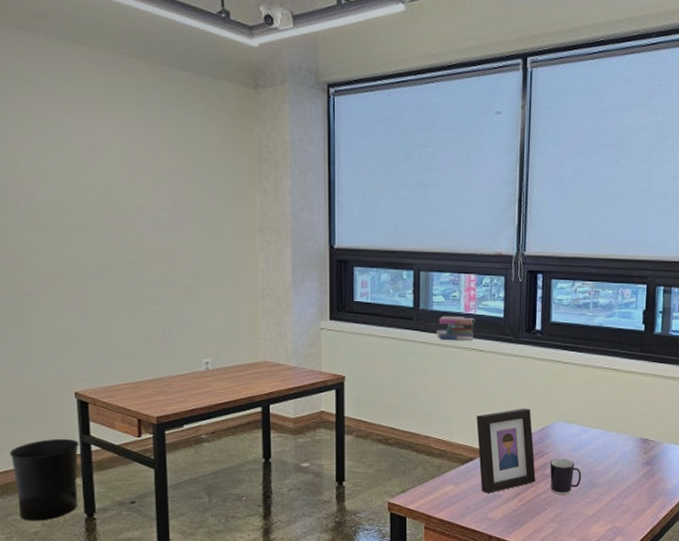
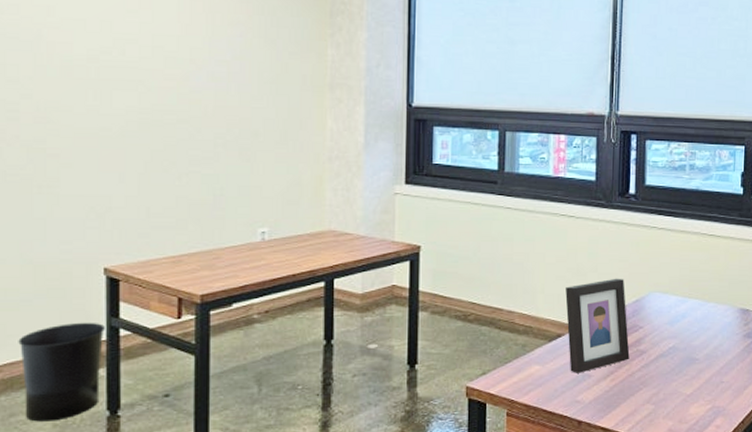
books: present [436,315,475,340] -> none [523,178,565,205]
mug: present [549,459,582,494] -> none [644,333,679,372]

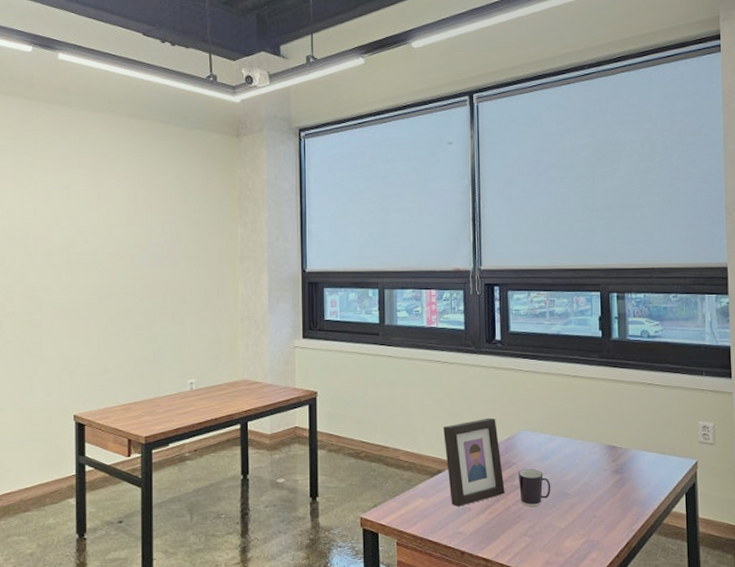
waste bin: present [18,322,105,422] -> none [13,459,75,542]
mug: none [644,333,679,372] -> present [518,469,551,506]

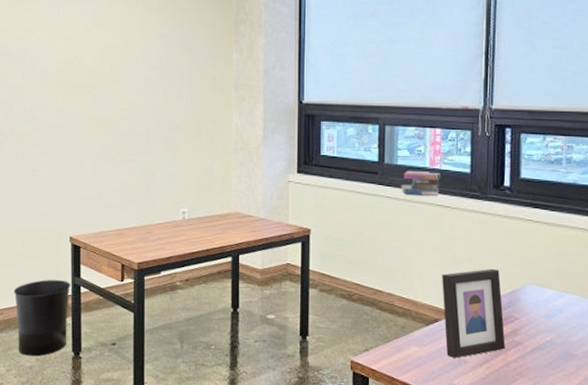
waste bin: none [13,459,75,542] -> present [13,279,71,356]
books: none [402,329,438,353] -> present [401,170,441,196]
mug: present [518,469,551,506] -> none [520,325,556,365]

